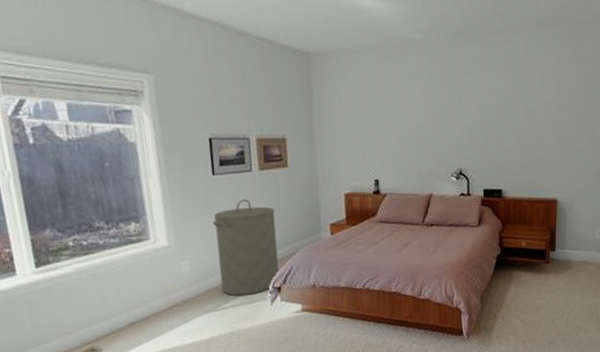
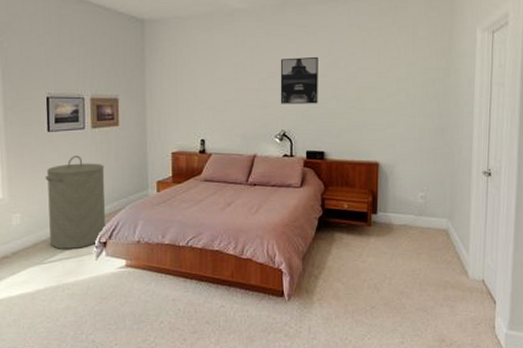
wall art: none [455,90,495,141] -> present [280,56,318,104]

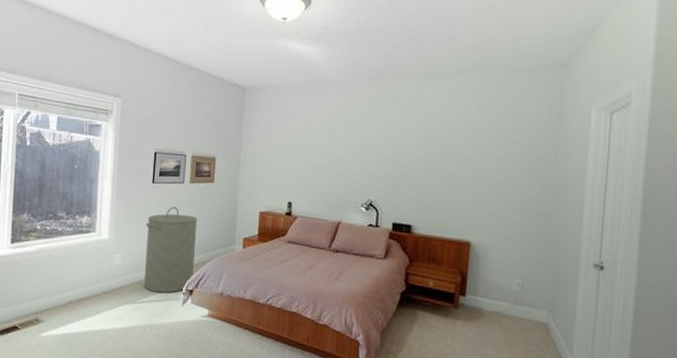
wall art: present [280,56,318,104] -> none [369,129,411,176]

